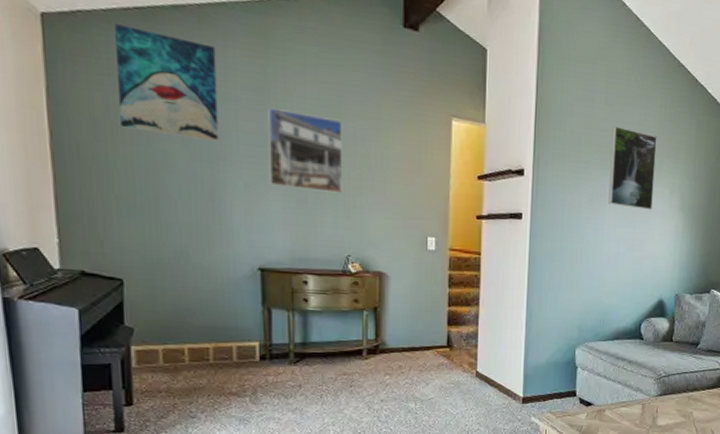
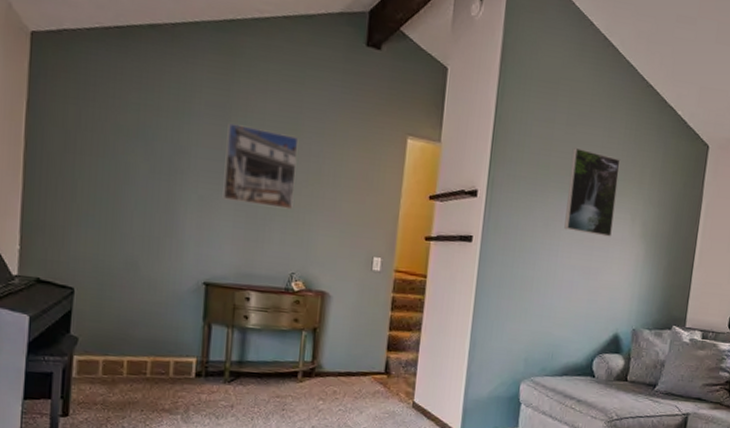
wall art: present [115,24,219,141] -> none [90,42,185,155]

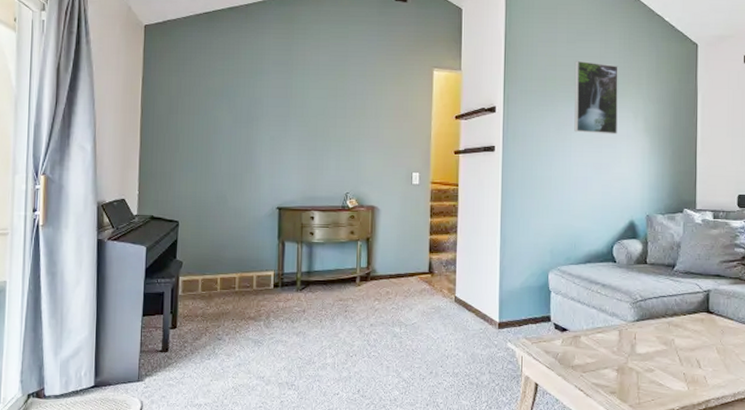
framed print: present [222,123,299,210] -> none [289,76,346,140]

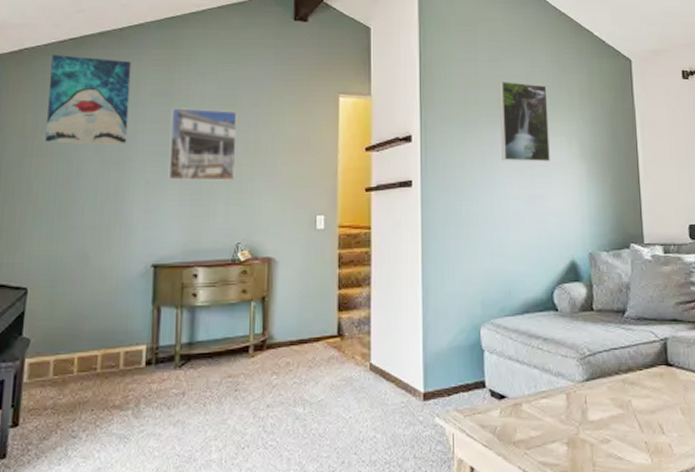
wall art: none [188,27,256,106] -> present [46,55,132,145]
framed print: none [289,76,346,140] -> present [168,108,237,181]

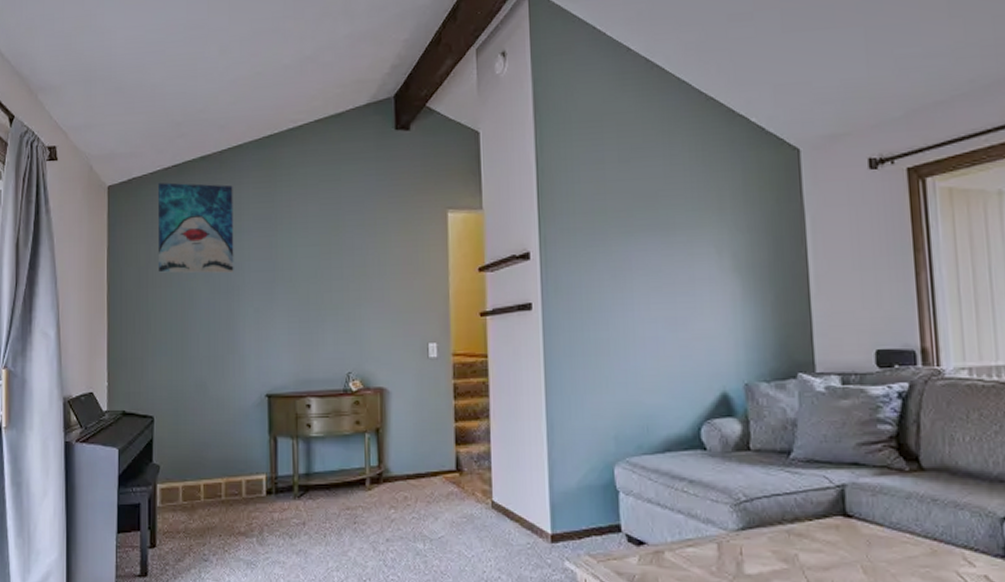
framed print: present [168,108,237,181] -> none [275,231,343,309]
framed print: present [498,80,550,162] -> none [630,184,695,279]

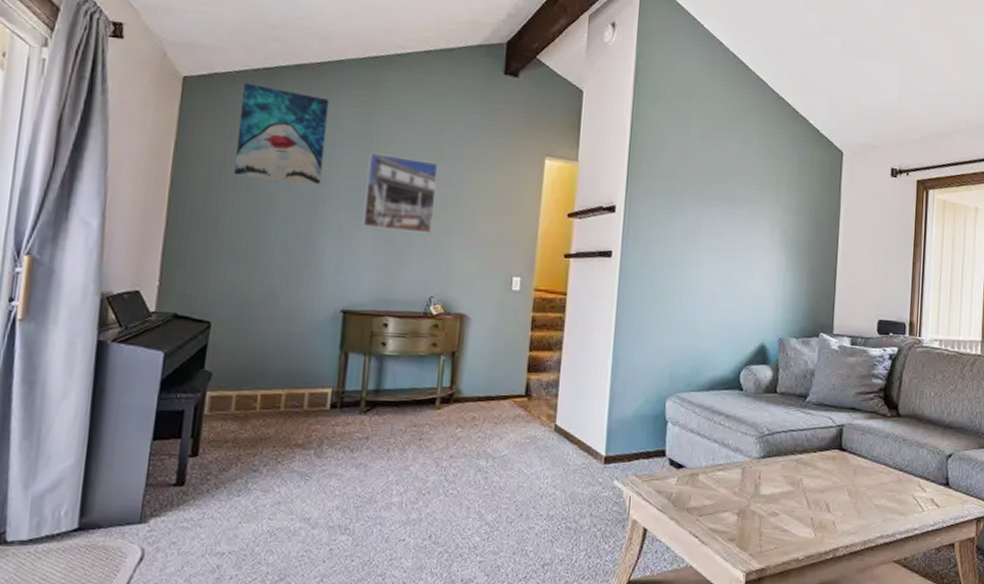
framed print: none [275,231,343,309] -> present [362,153,439,234]

